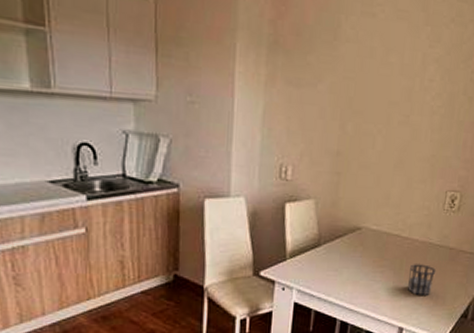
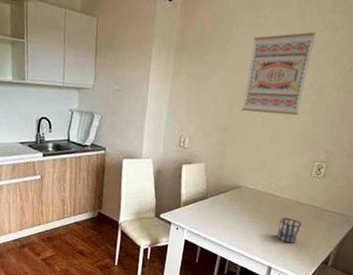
wall art: none [356,26,442,134] -> present [241,32,316,116]

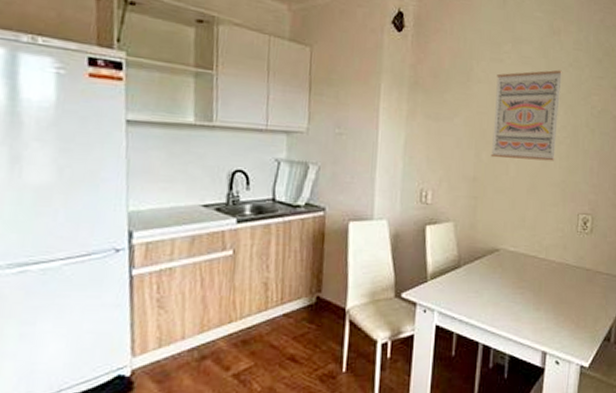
cup: present [277,217,302,243] -> none [548,285,575,317]

